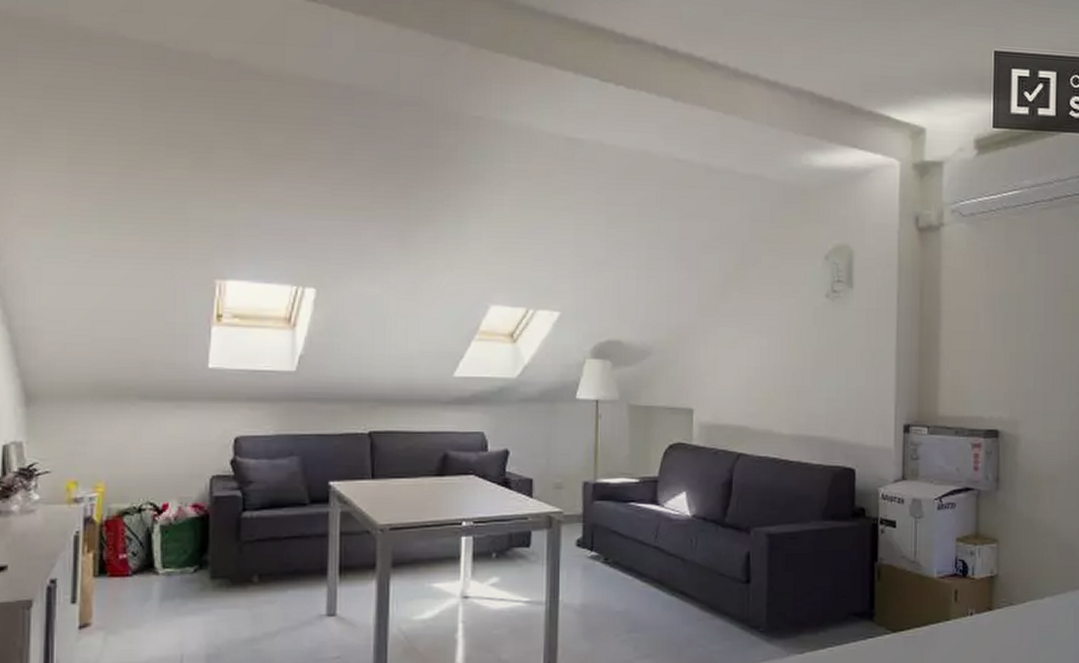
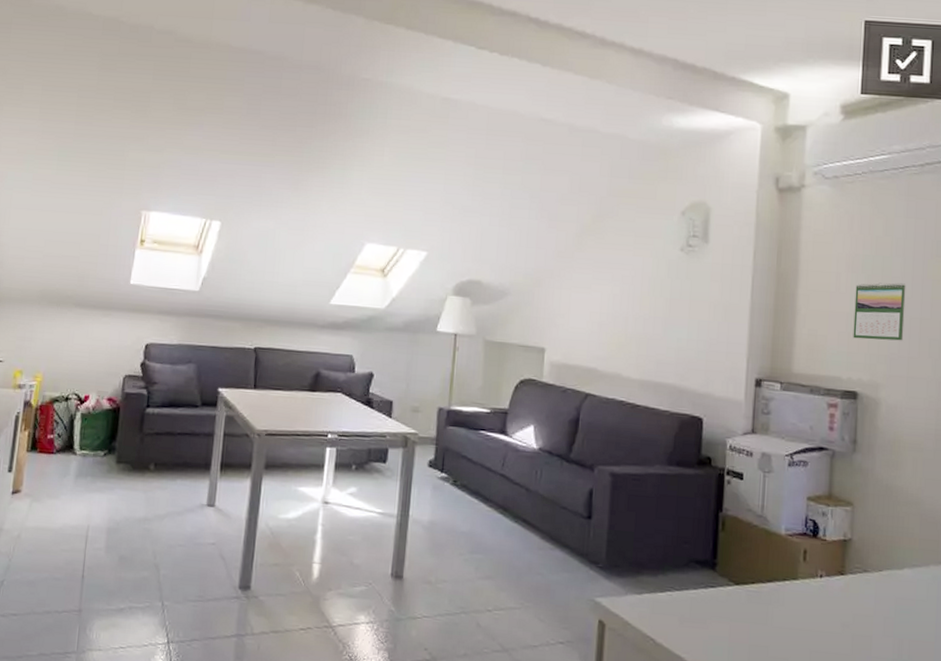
calendar: none [993,319,1040,377] -> present [853,282,906,341]

